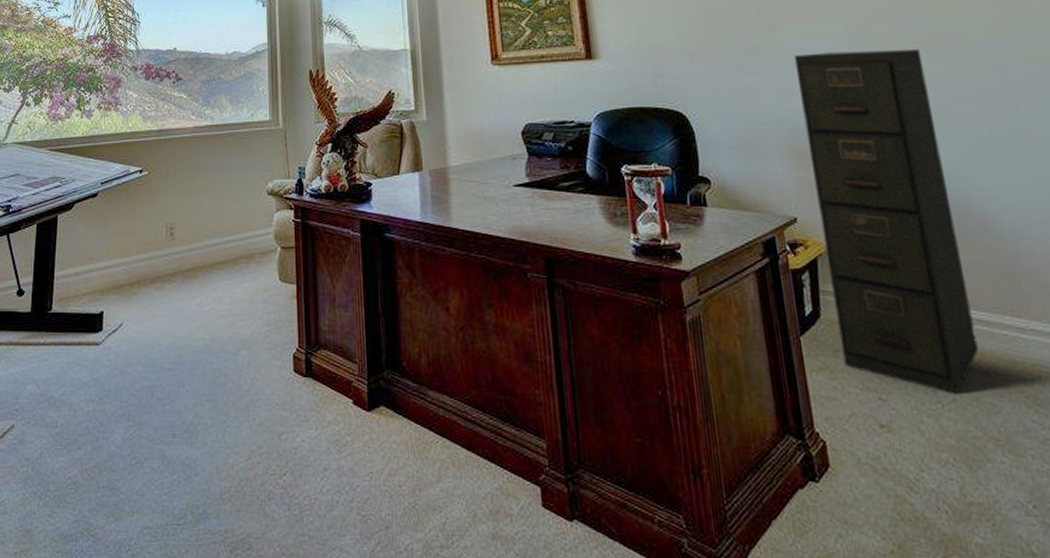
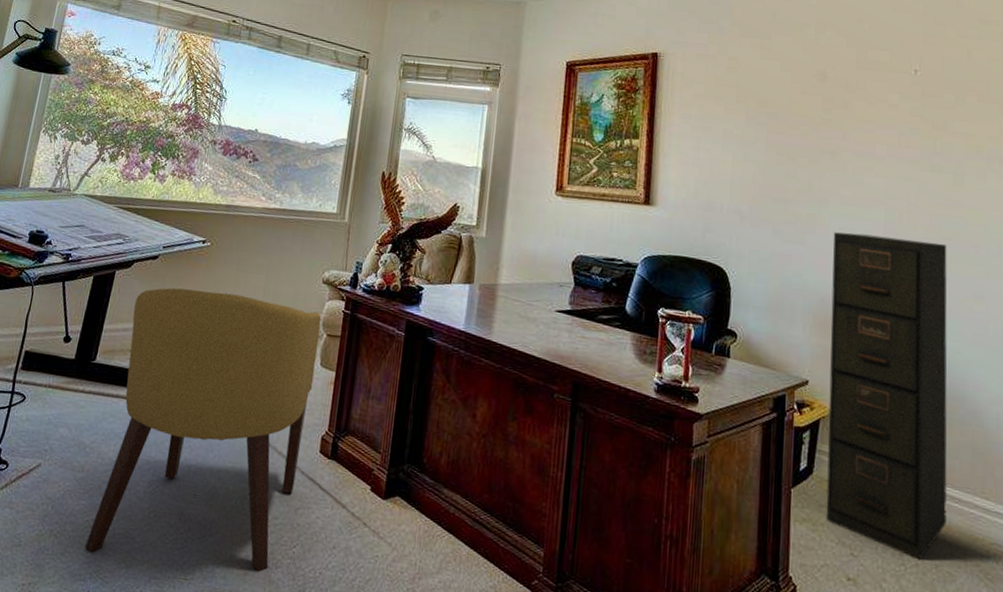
chair: none [72,220,275,510] -> present [85,287,322,572]

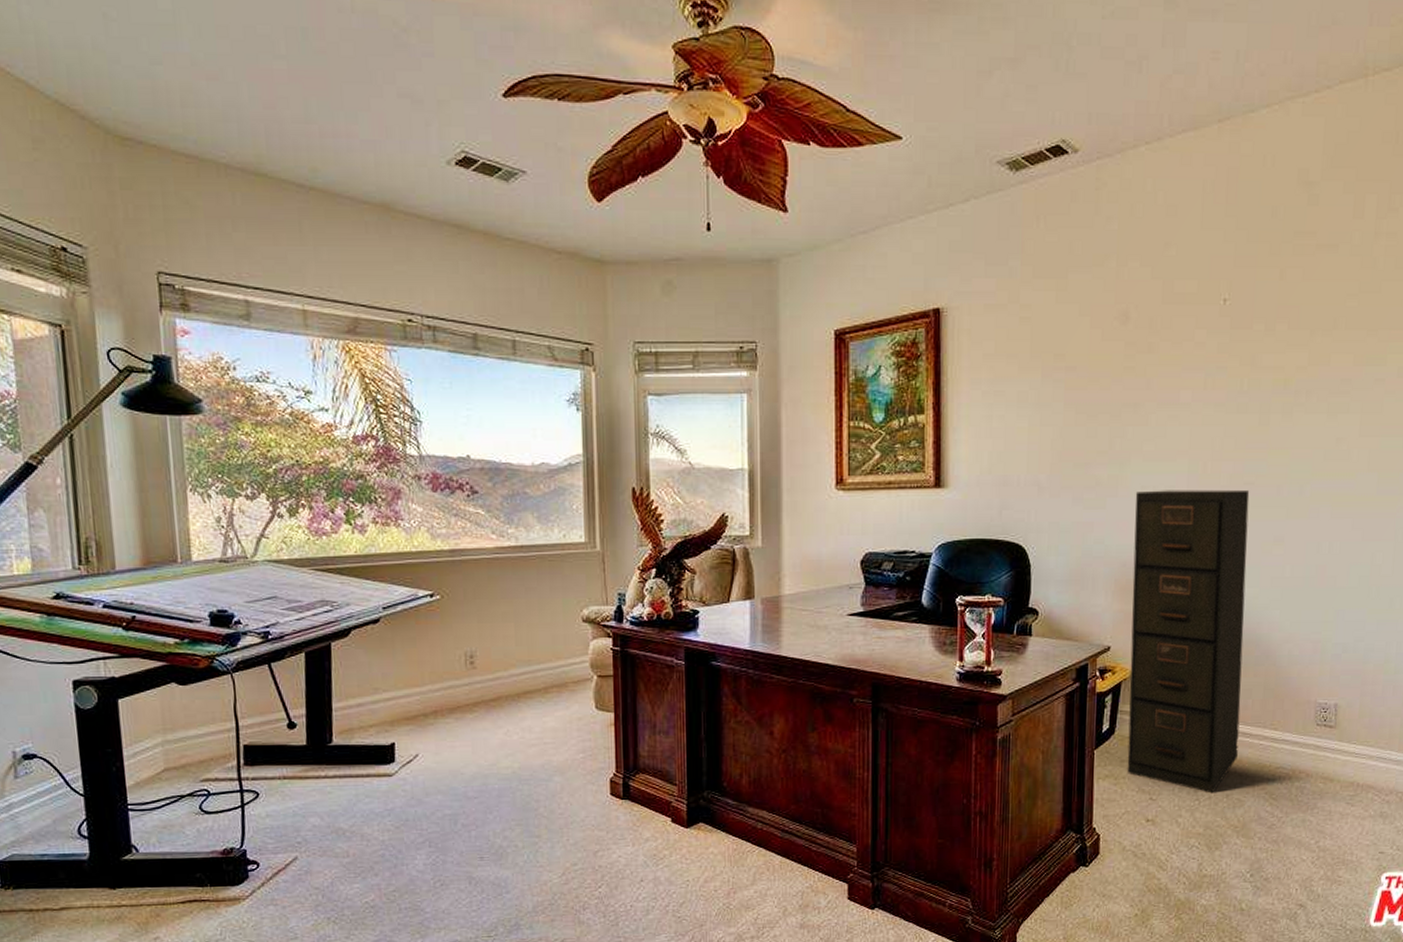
chair: present [85,287,322,572] -> none [364,648,591,931]

